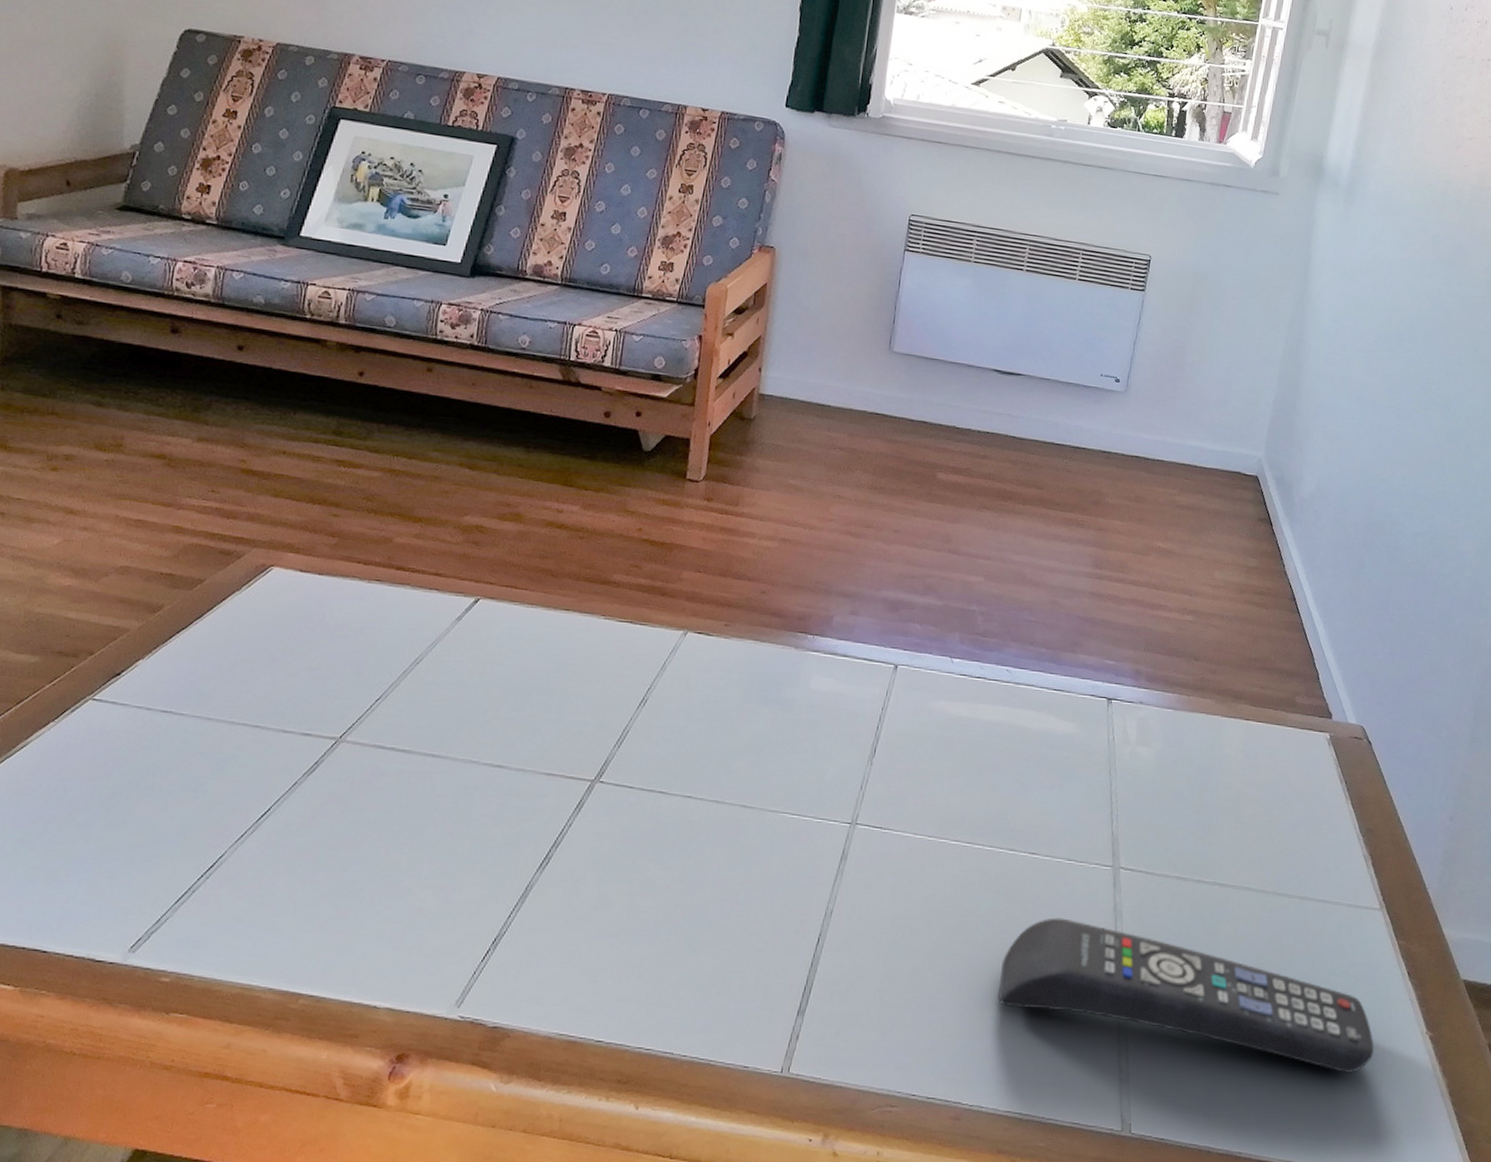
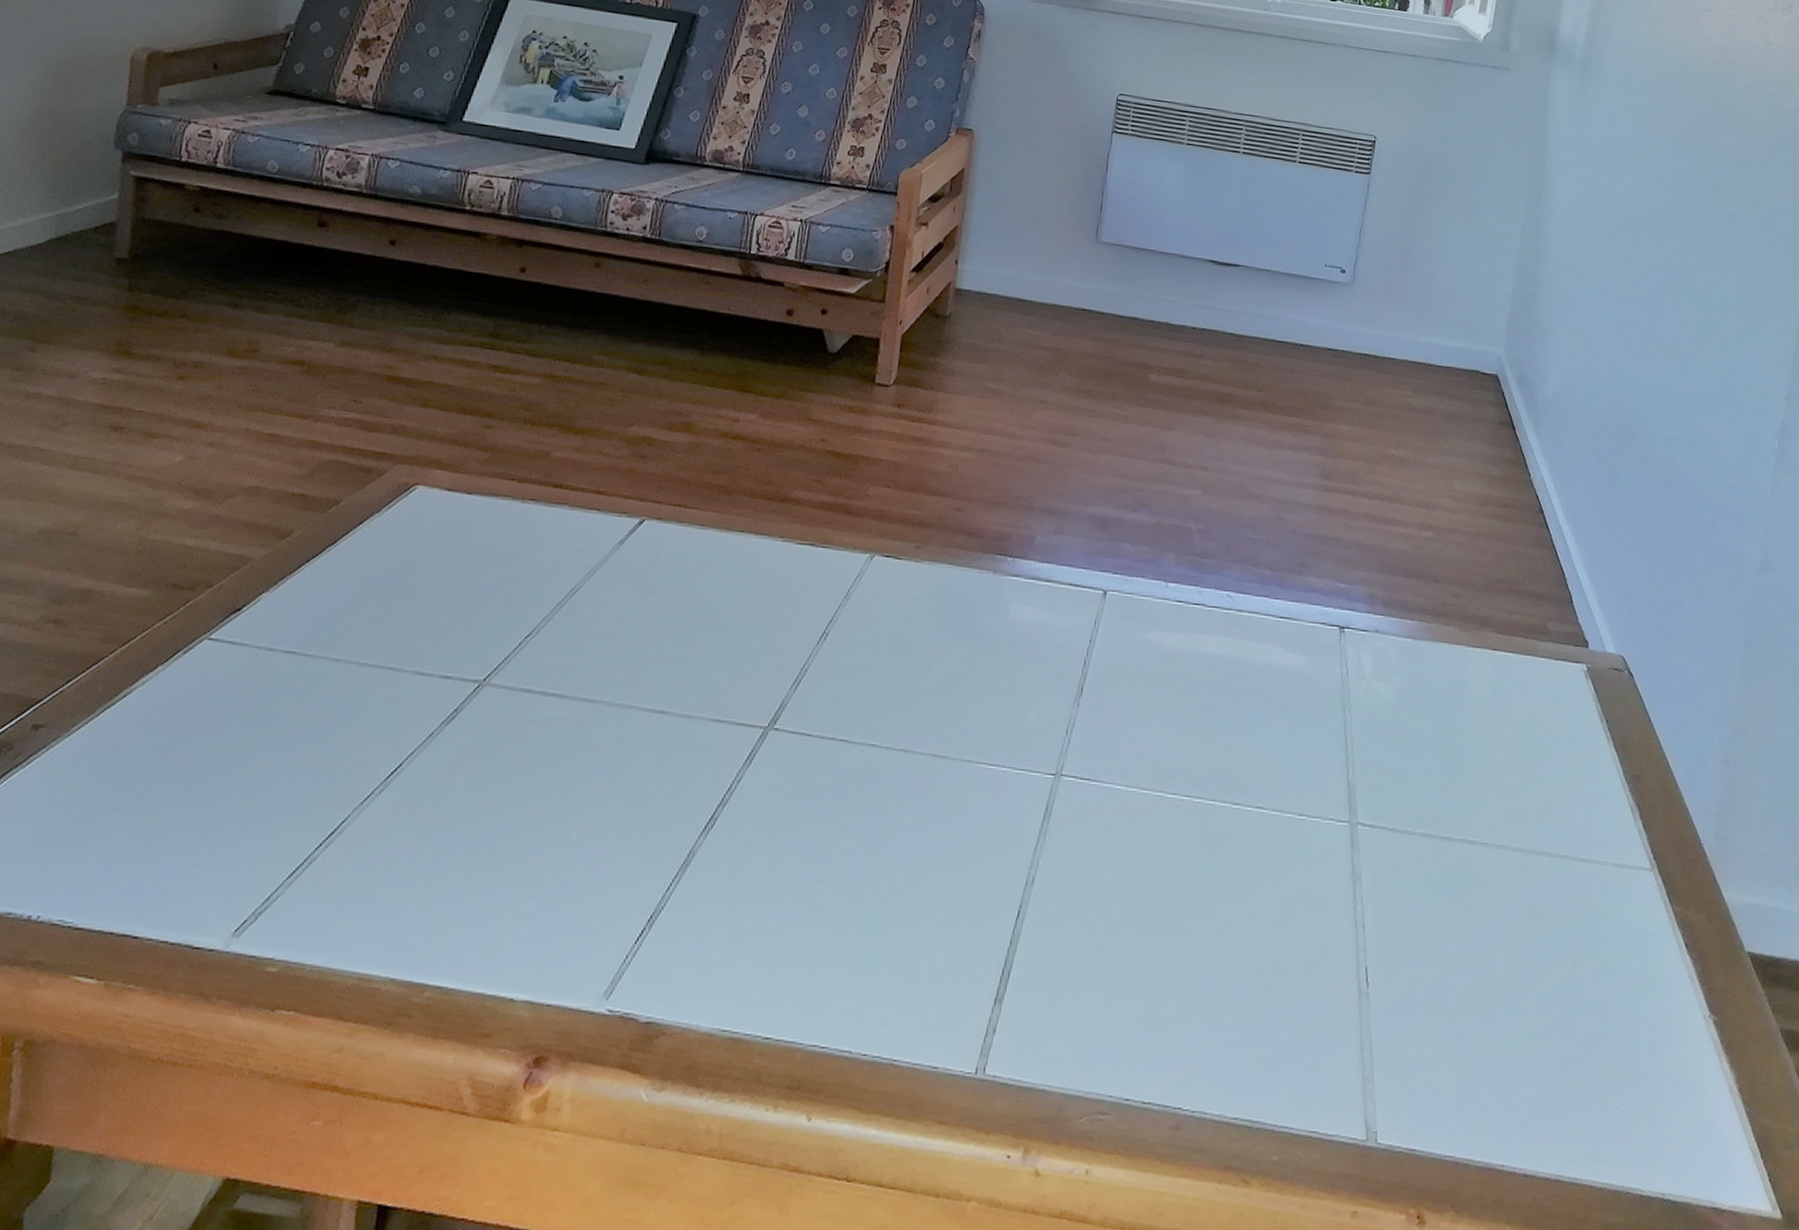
remote control: present [997,918,1374,1073] -> none [1222,883,1651,1066]

